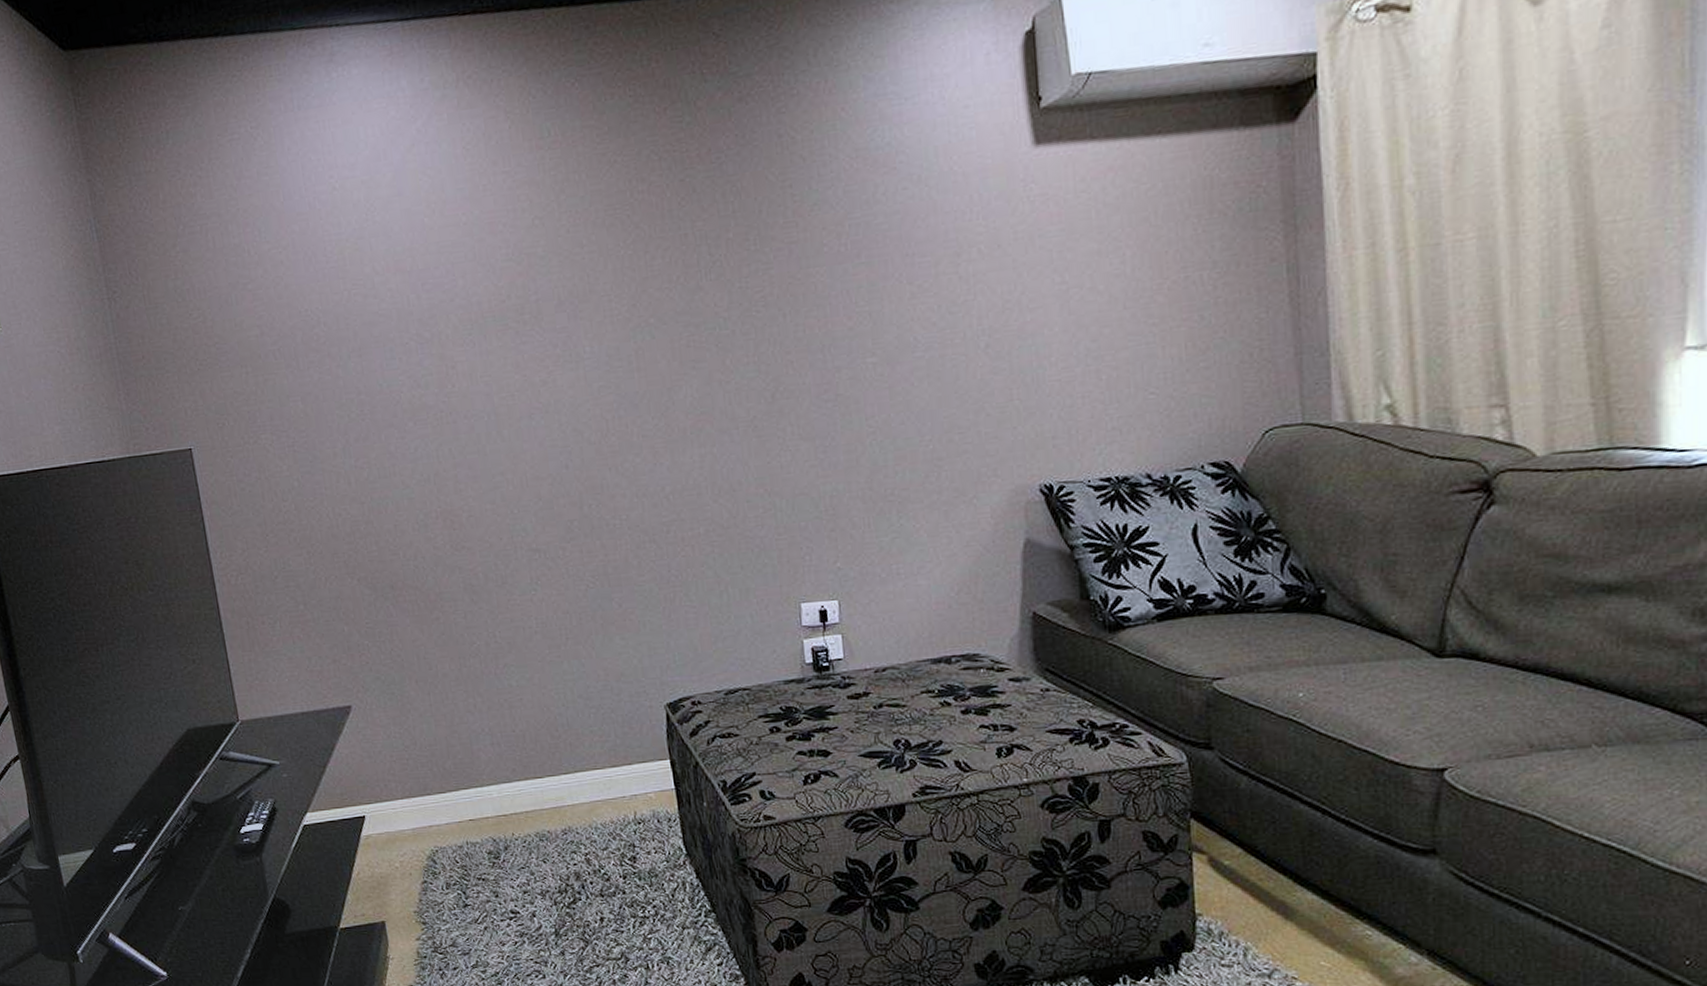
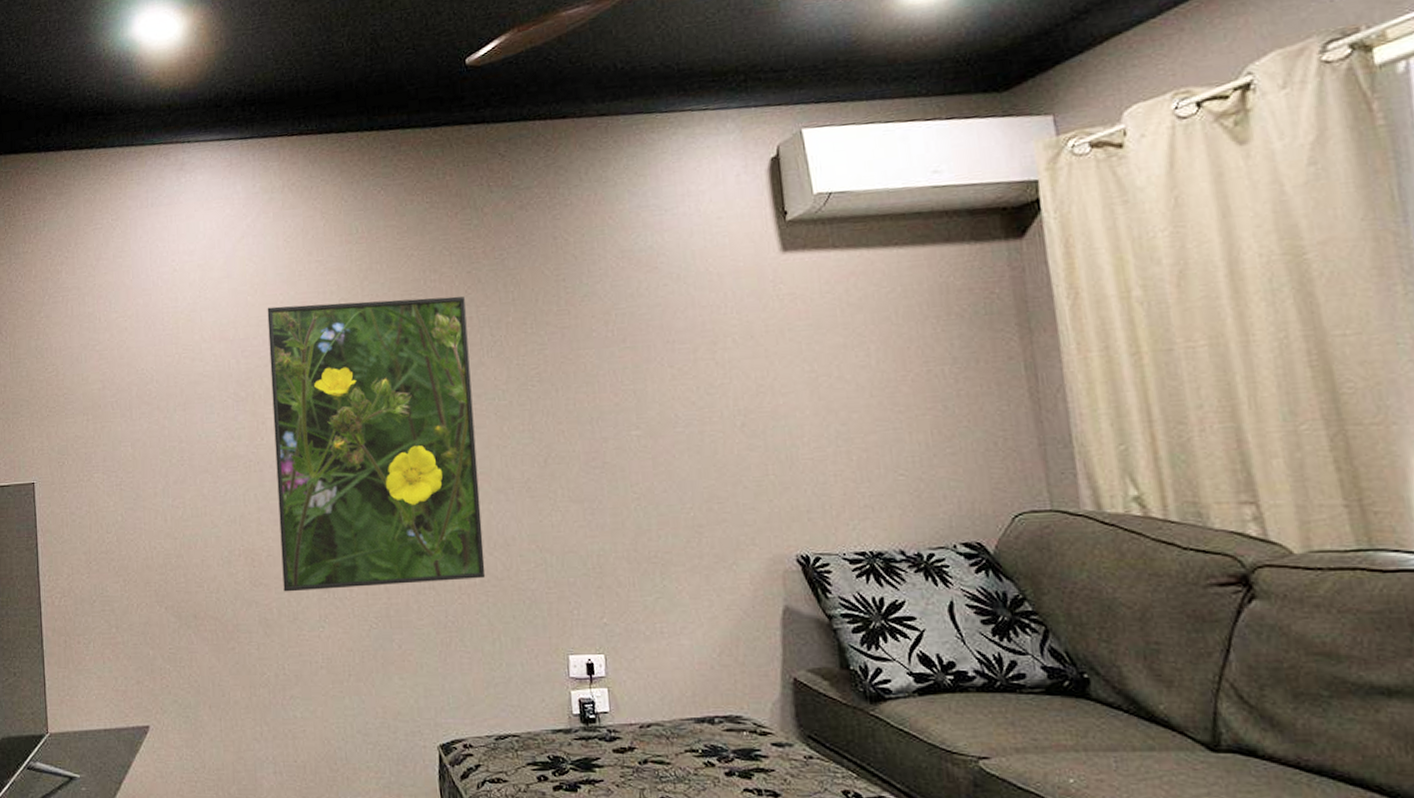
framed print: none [448,210,710,555] -> present [267,296,486,592]

